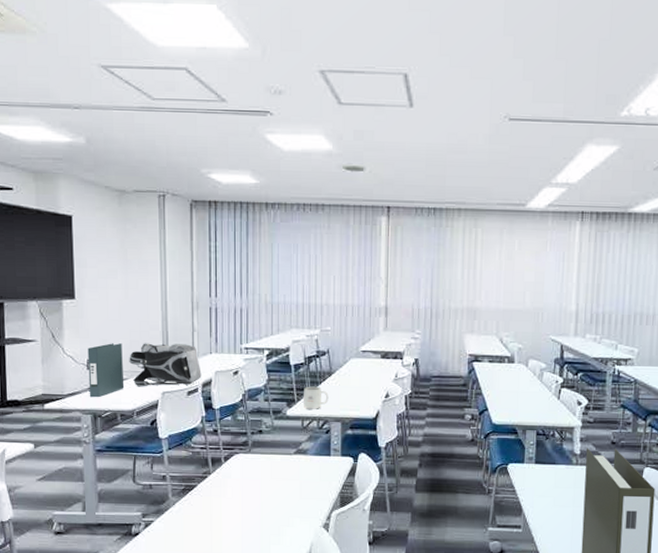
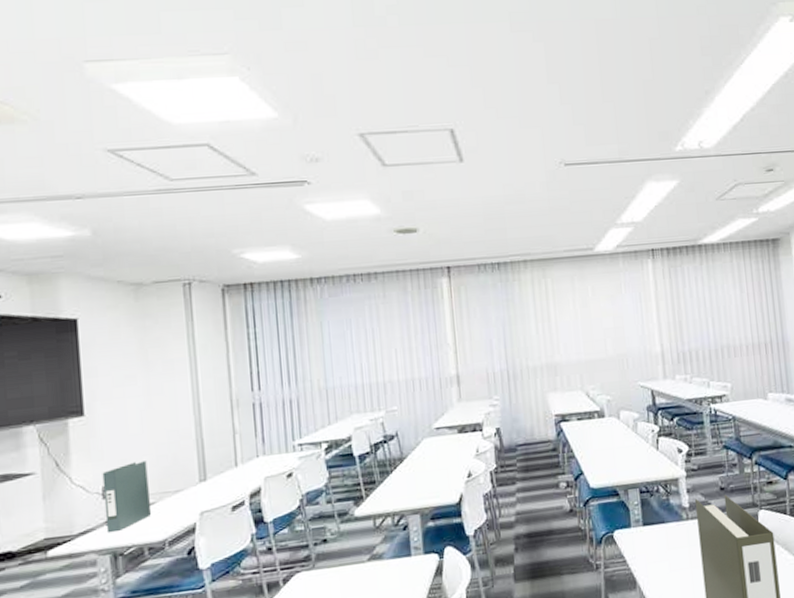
backpack: present [129,343,202,387] -> none [156,450,248,511]
mug: present [303,386,329,409] -> none [372,476,403,505]

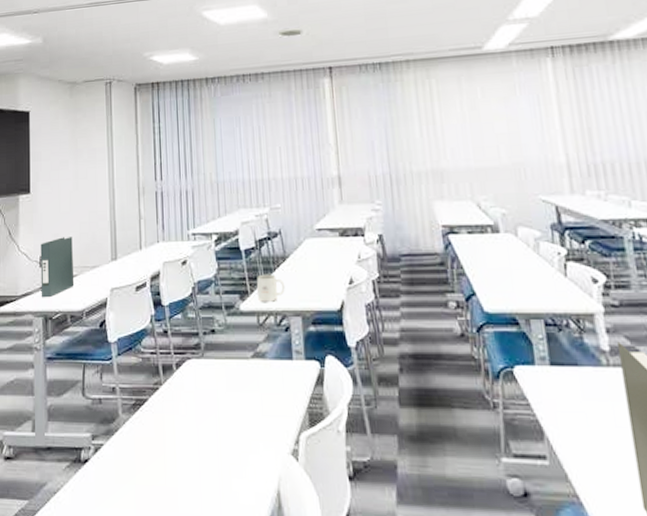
mug: none [372,476,403,505] -> present [256,274,285,302]

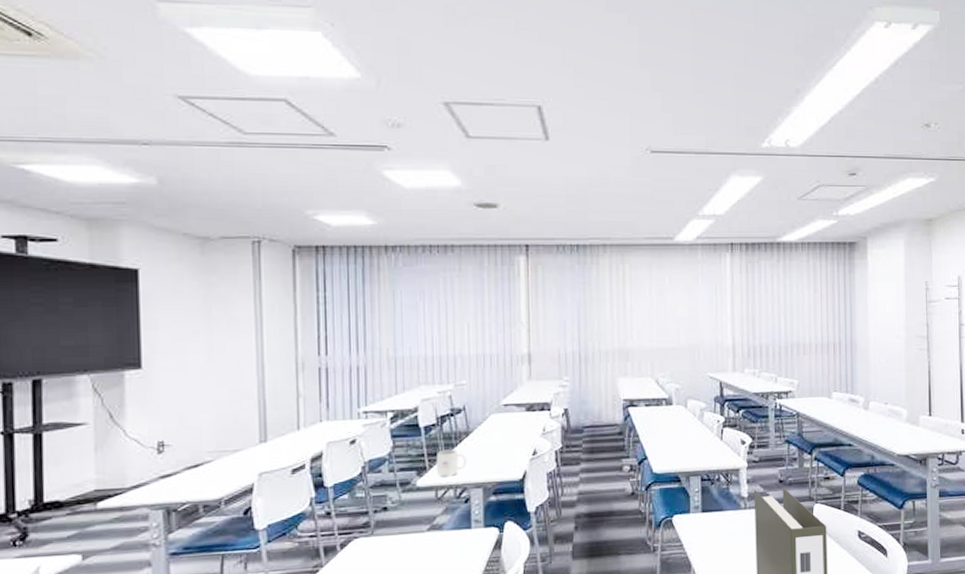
binder: present [40,237,75,298] -> none [158,418,209,489]

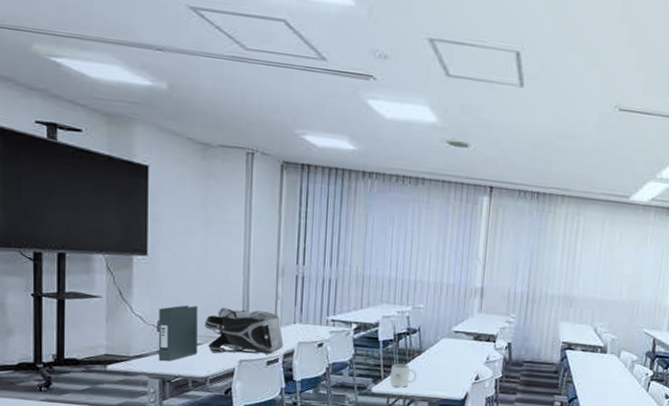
binder: none [158,418,209,489] -> present [158,305,198,362]
backpack: none [214,413,310,470] -> present [204,307,284,355]

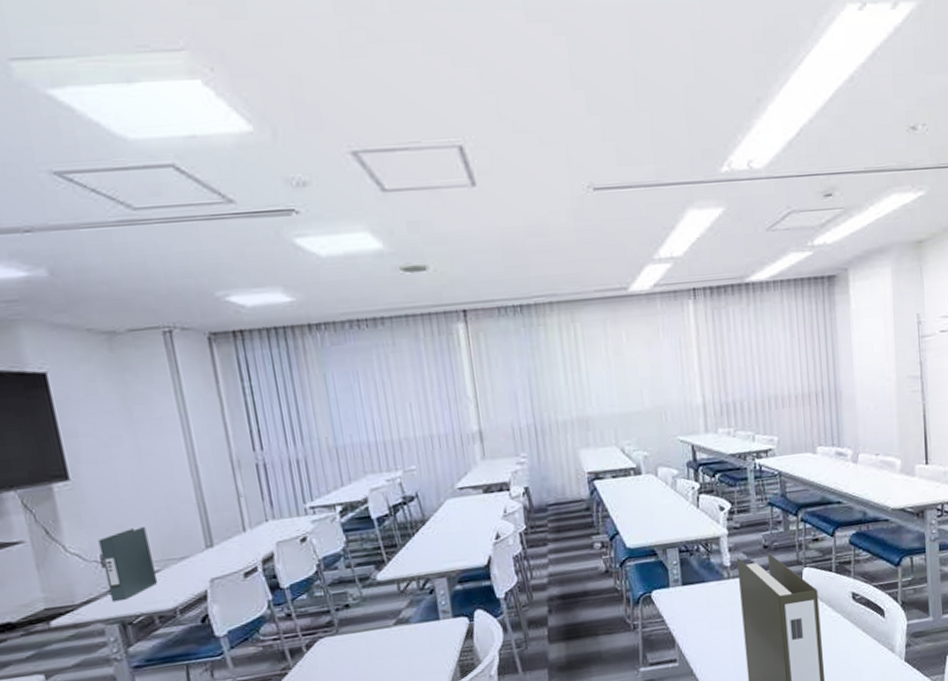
backpack: present [204,307,284,355] -> none [157,514,260,578]
mug: present [389,363,417,388] -> none [393,539,427,569]

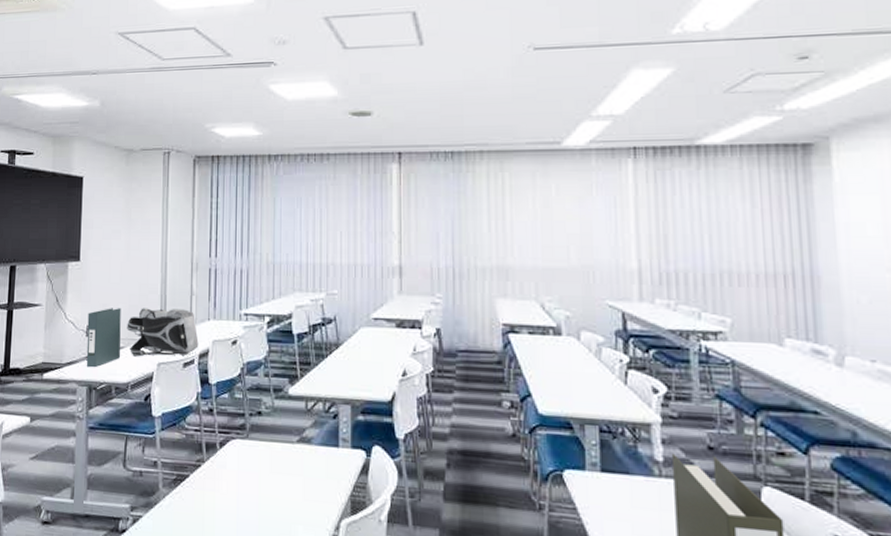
backpack: none [157,514,260,578] -> present [127,308,199,357]

